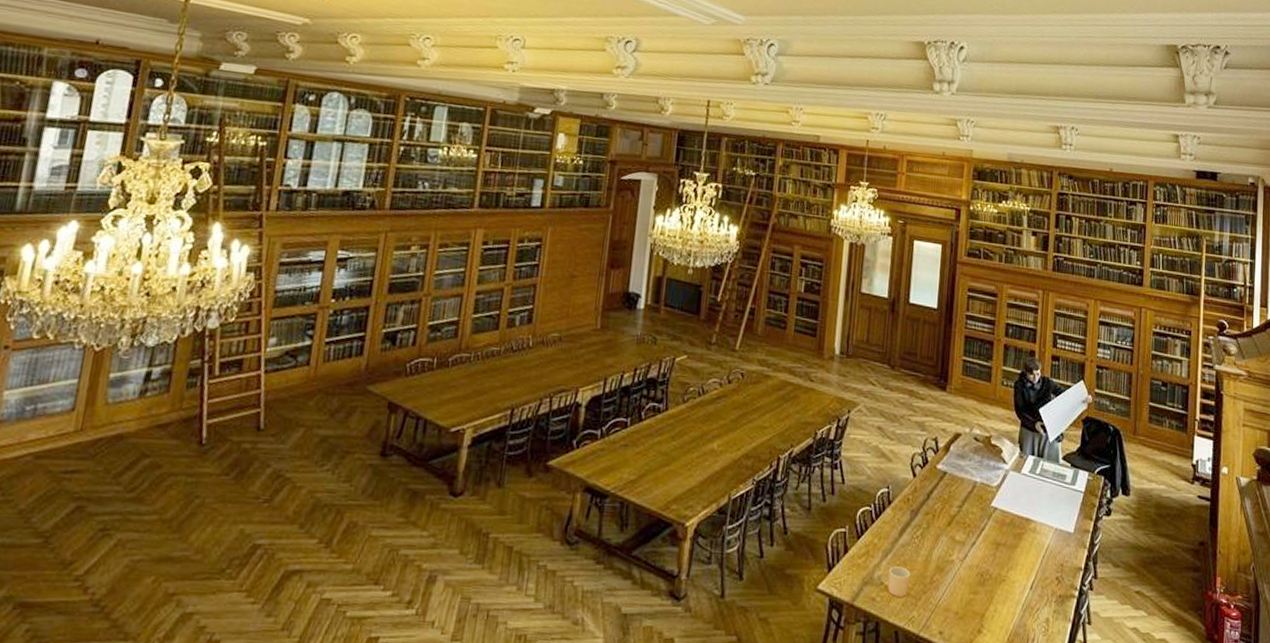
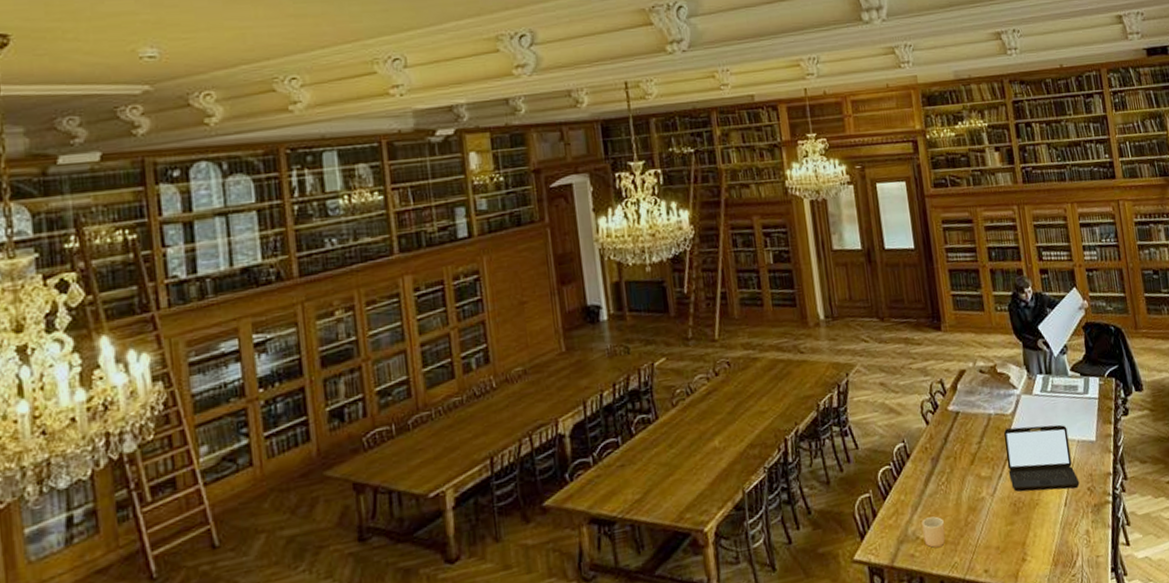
laptop: none [982,499,1049,574] -> present [1003,424,1080,492]

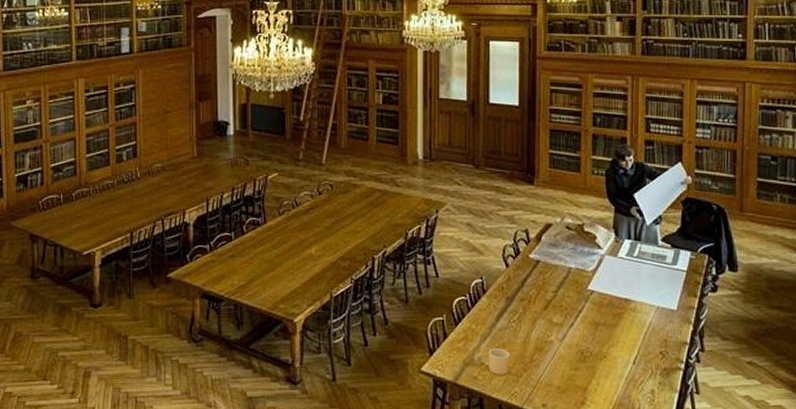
laptop: present [1003,424,1080,492] -> none [580,283,652,349]

